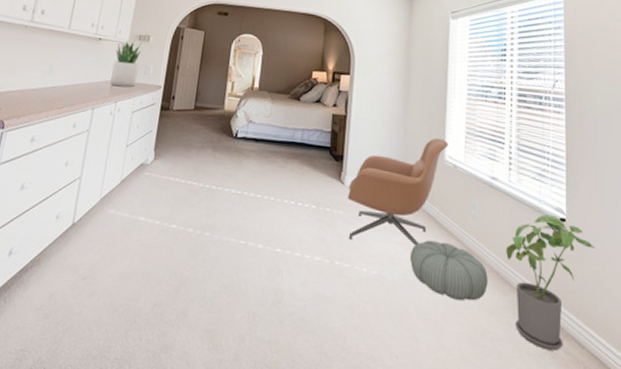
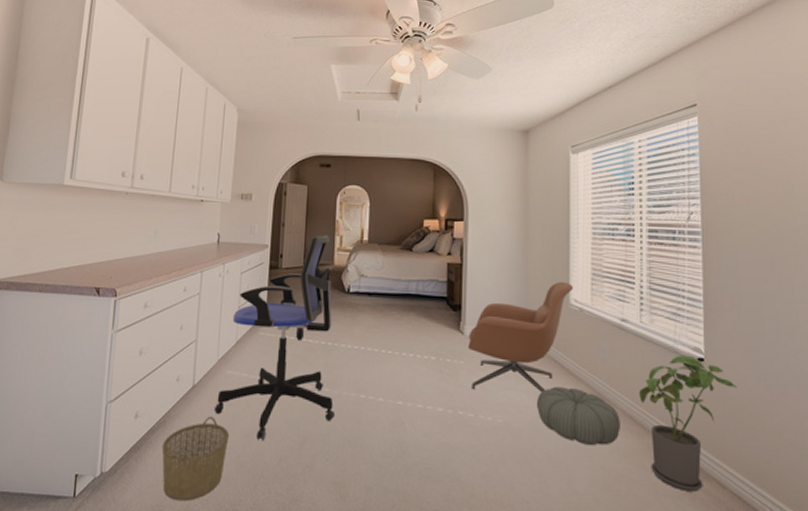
basket: none [30,256,106,346] -> present [161,416,230,501]
office chair: none [91,80,222,284] -> present [213,235,336,440]
planter: present [110,40,142,88] -> none [216,199,245,248]

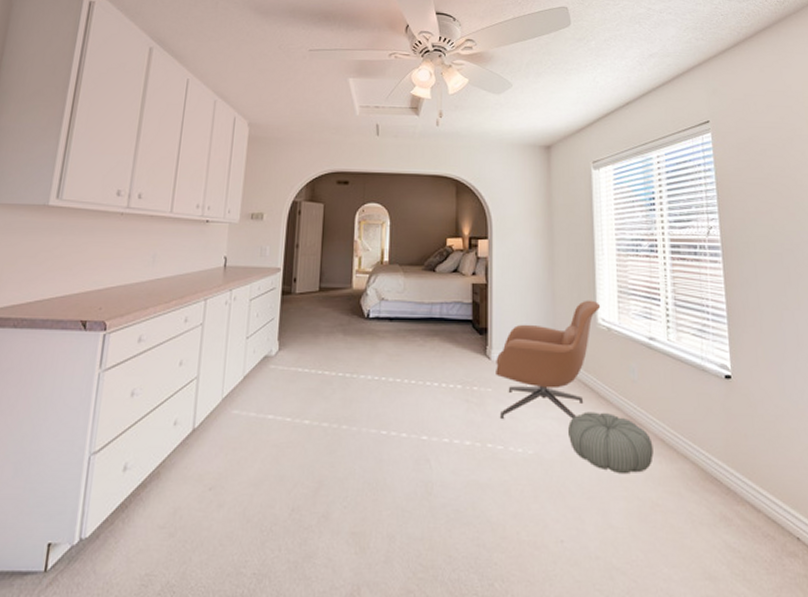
basket: present [161,416,230,501] -> none [154,464,235,567]
office chair: present [213,235,336,440] -> none [216,256,355,489]
house plant: present [639,354,737,492] -> none [670,372,764,518]

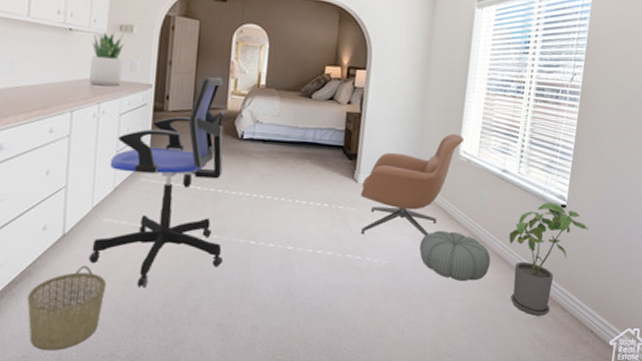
basket: none [154,464,235,567] -> present [26,265,107,351]
office chair: none [216,256,355,489] -> present [88,77,225,287]
planter: none [223,219,255,273] -> present [89,31,125,87]
house plant: none [670,372,764,518] -> present [509,202,588,316]

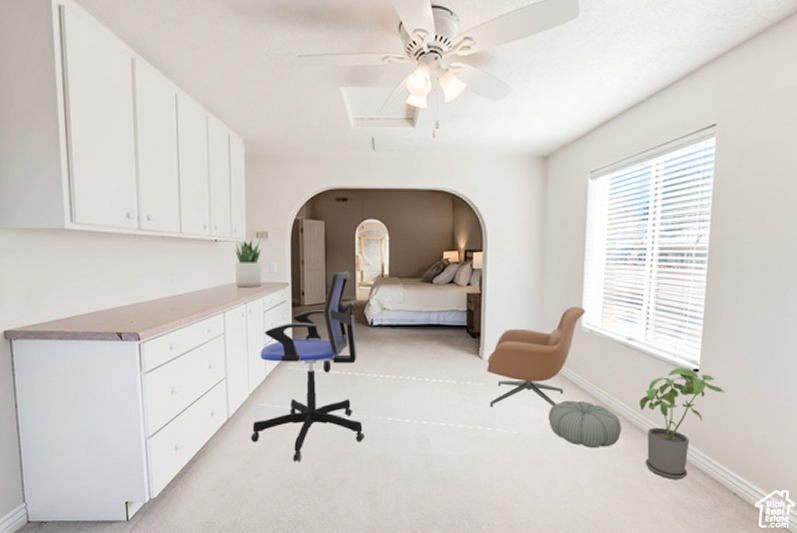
basket: present [26,265,107,351] -> none [204,444,268,517]

